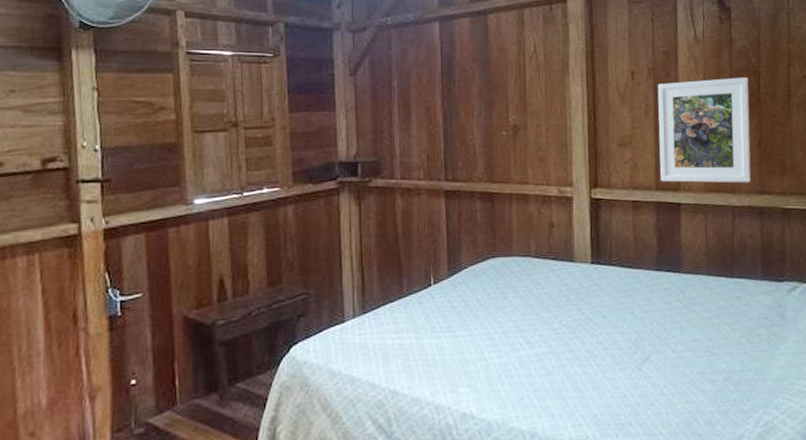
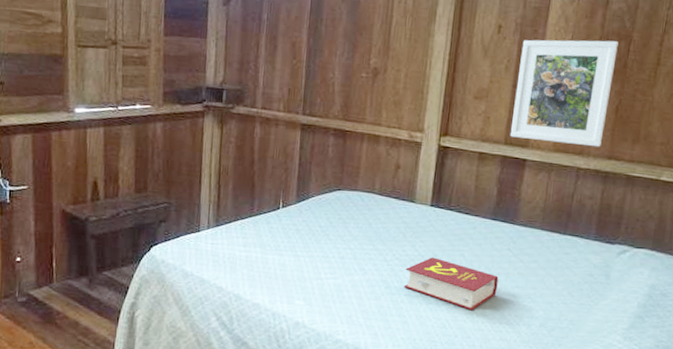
book: none [574,319,674,374] -> present [404,257,499,311]

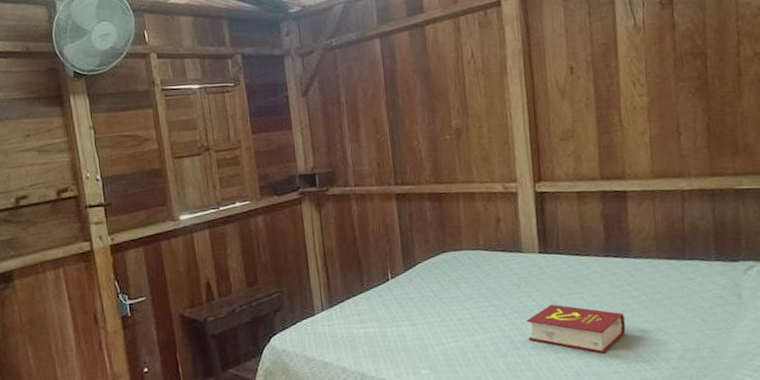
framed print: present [510,39,618,147] -> none [597,60,700,172]

